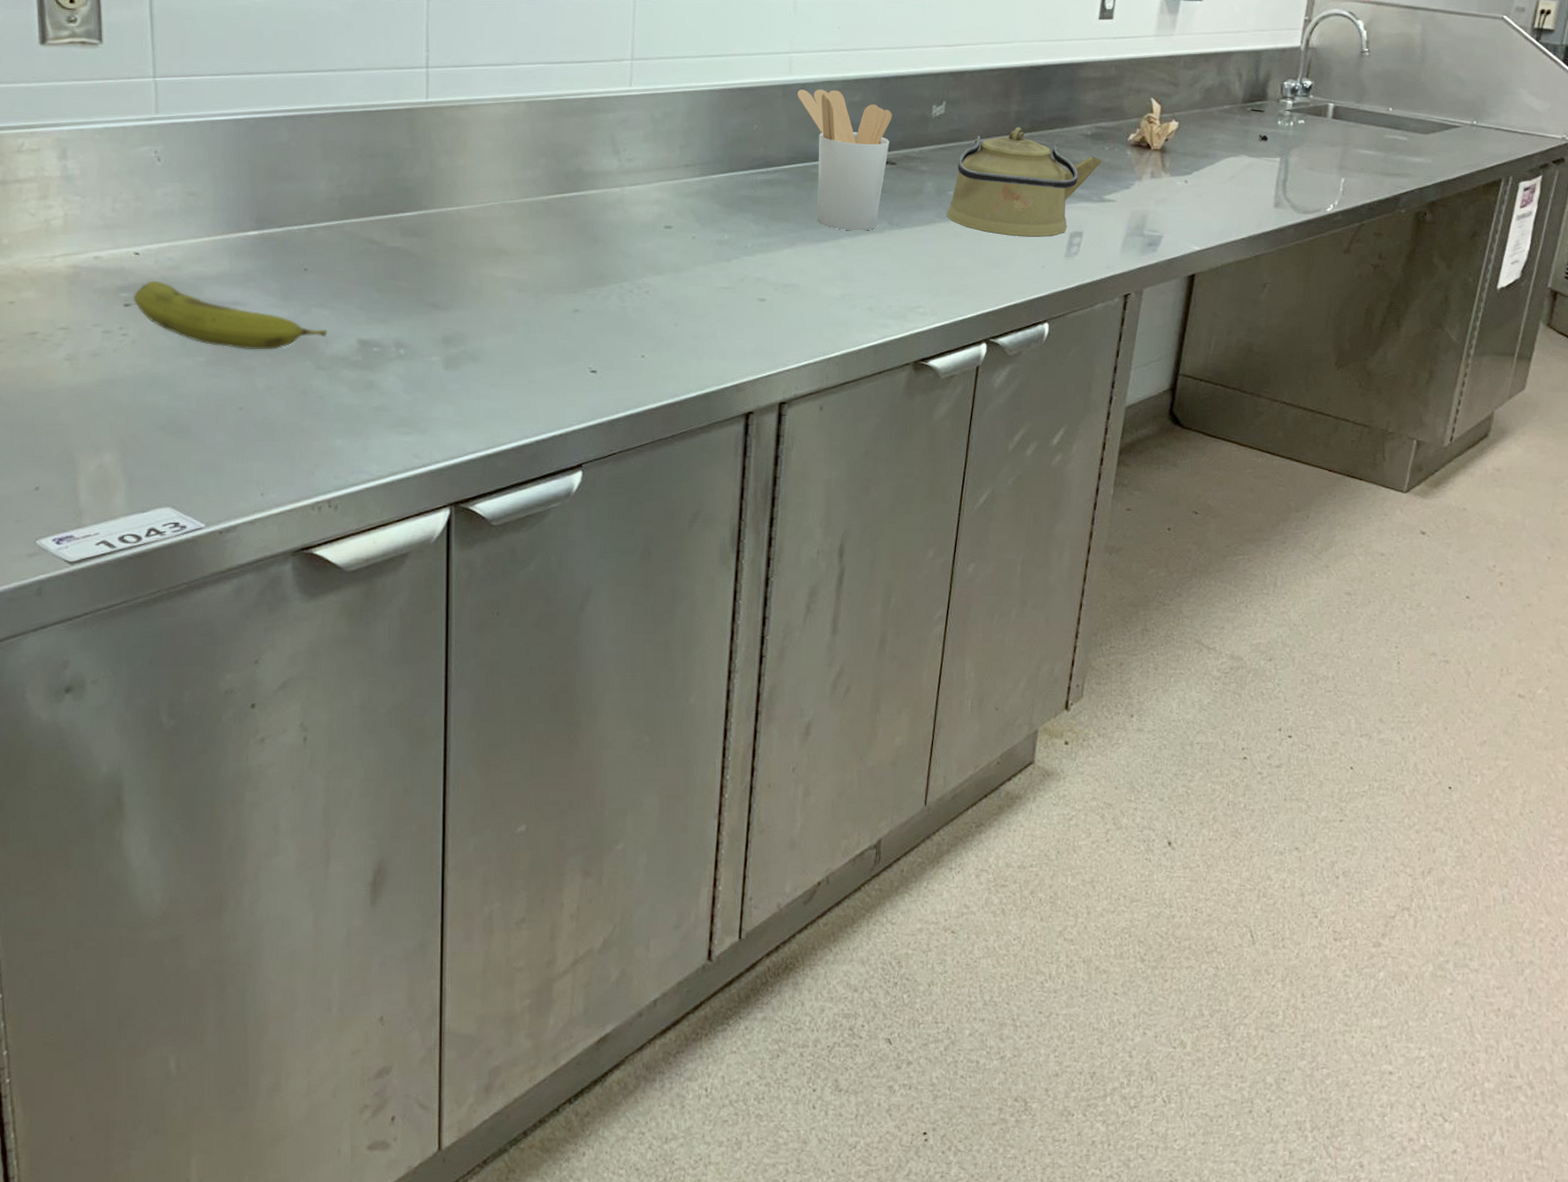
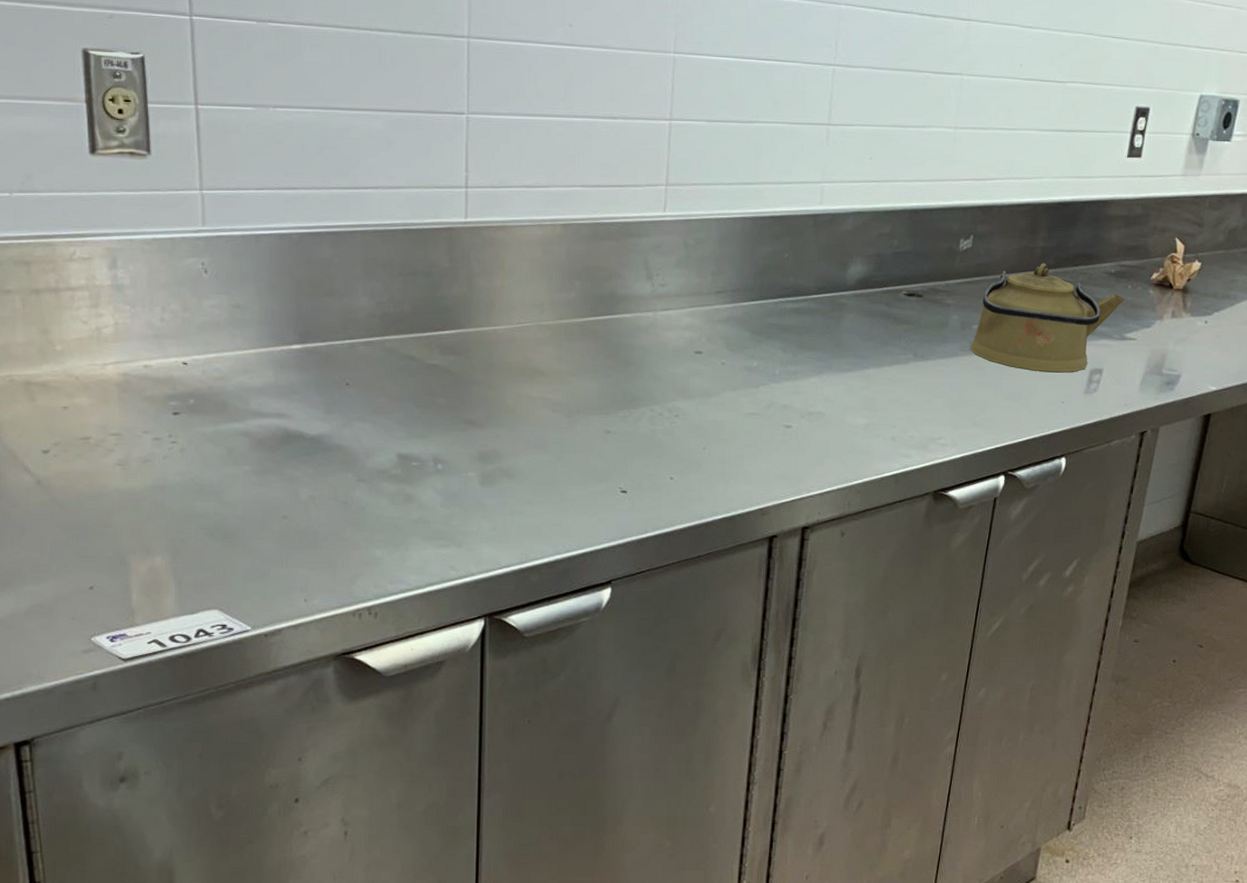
fruit: present [134,280,327,350] -> none [182,390,368,461]
utensil holder: present [797,89,892,231] -> none [828,220,920,362]

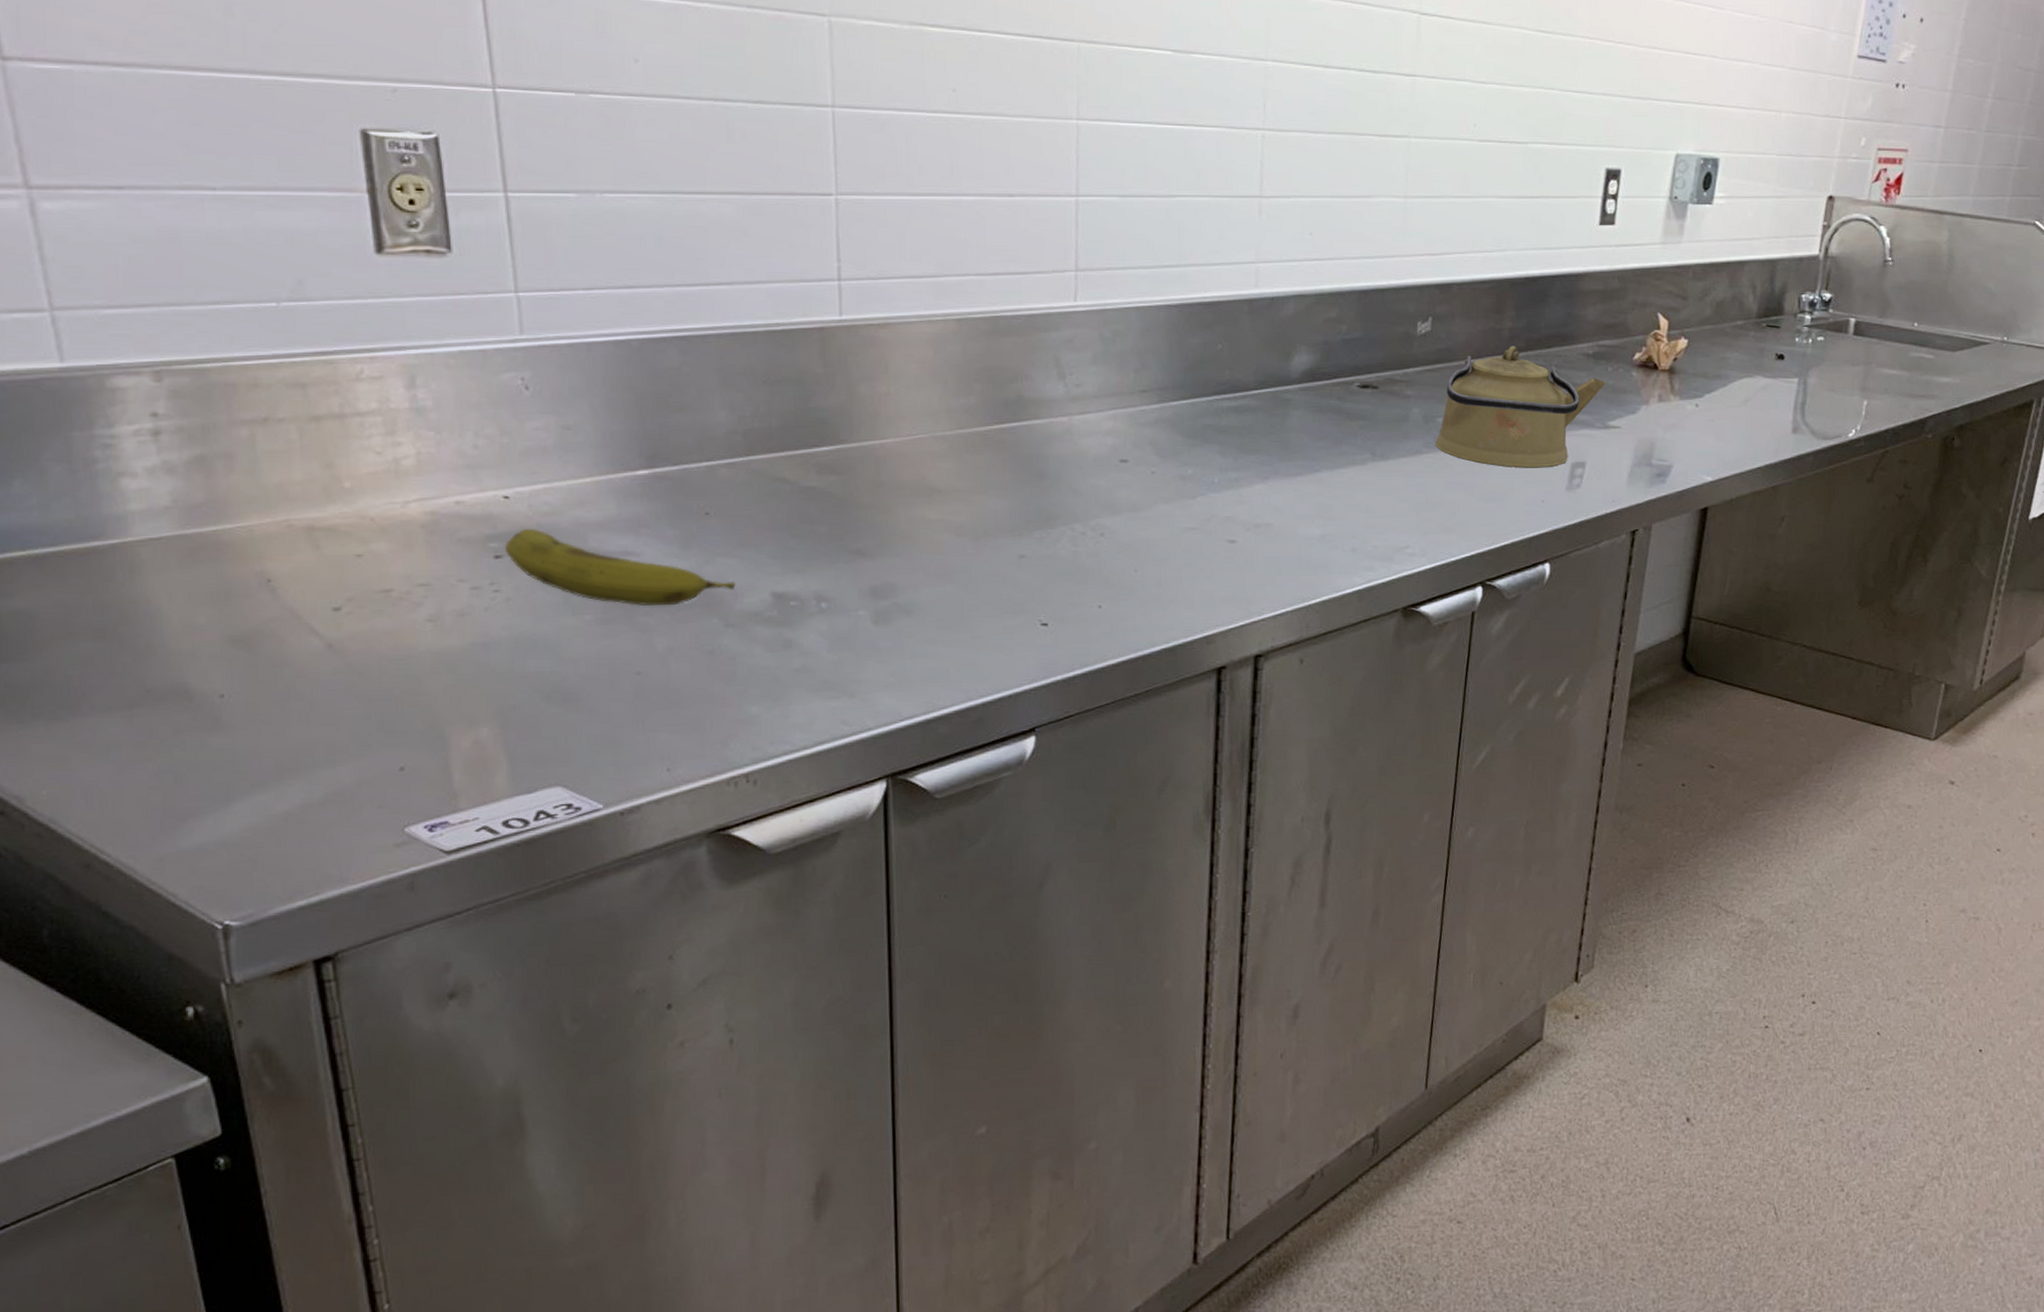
fruit: none [182,390,368,461] -> present [505,528,736,606]

